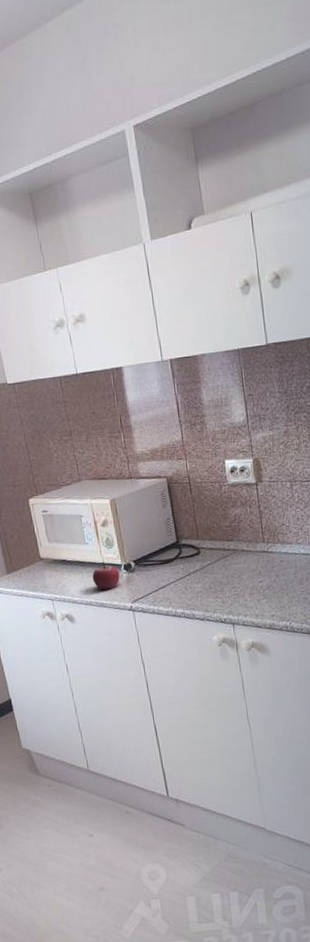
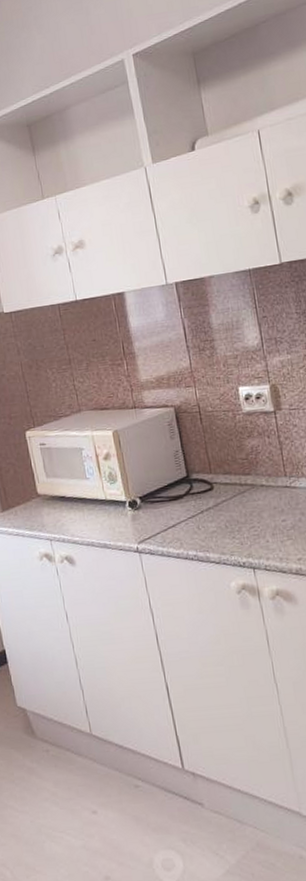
fruit: present [92,561,120,590] -> none [94,498,125,530]

